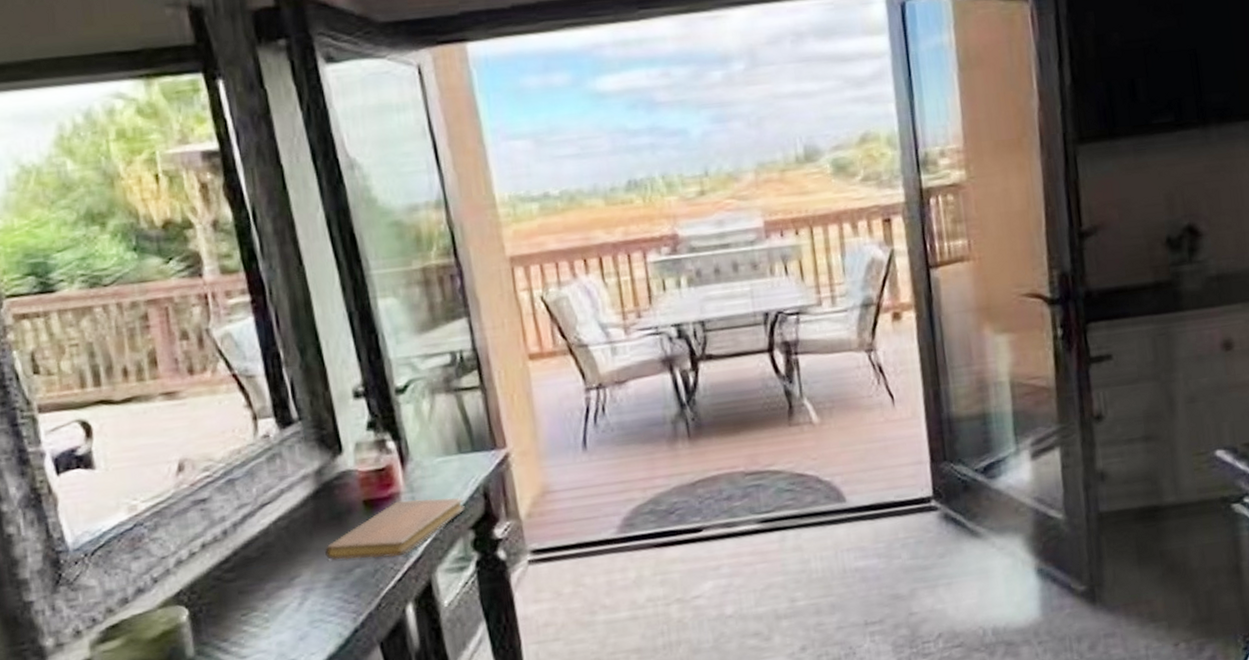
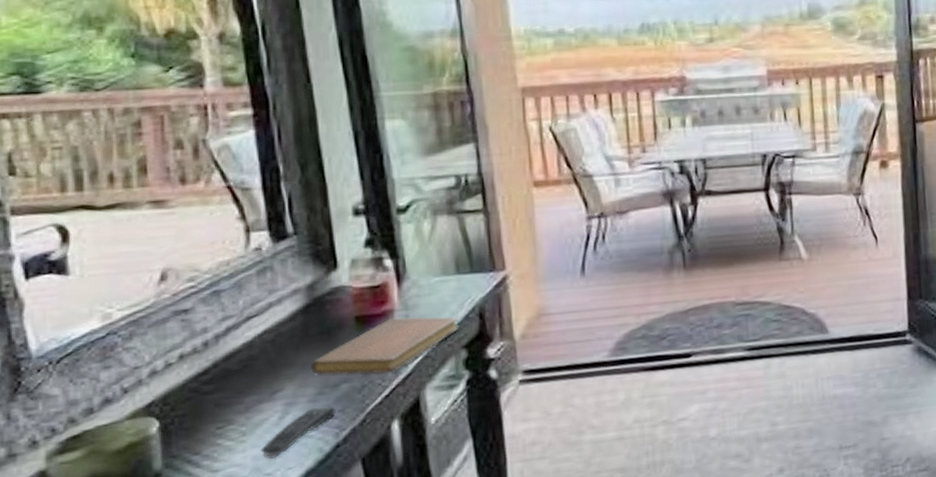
remote control: none [284,591,353,645] -> present [260,406,337,459]

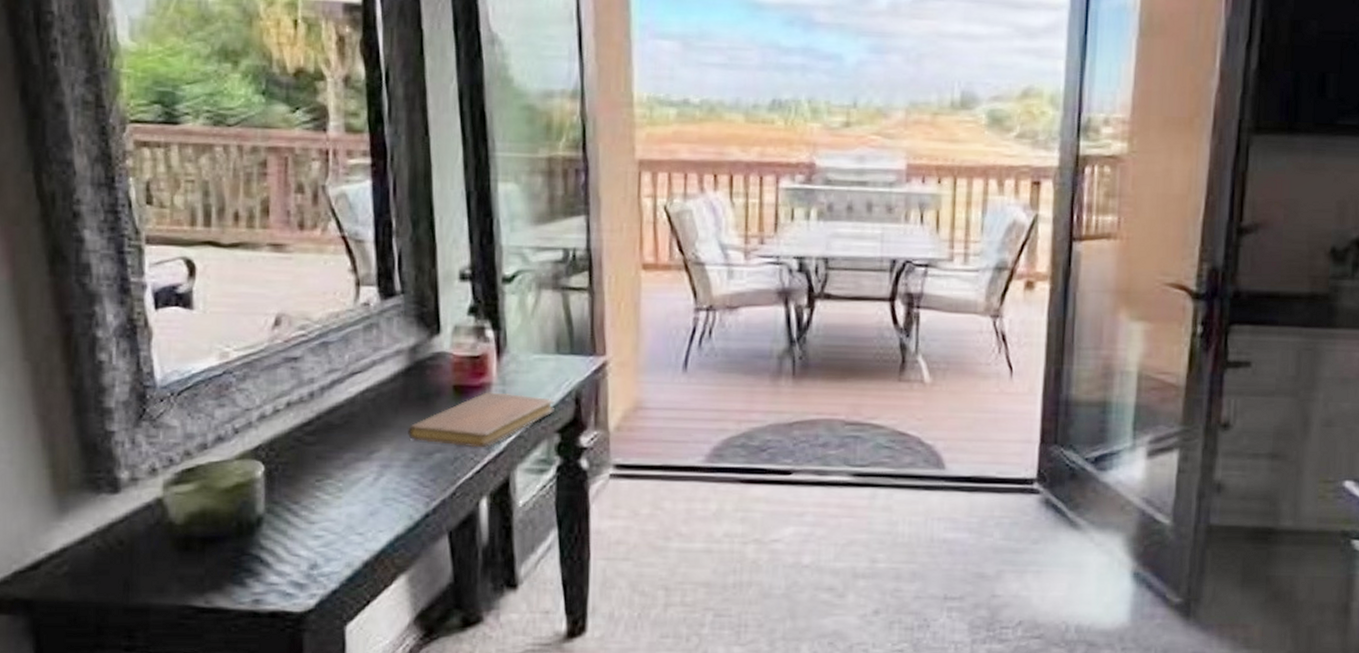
remote control: present [260,406,337,459] -> none [355,473,429,518]

